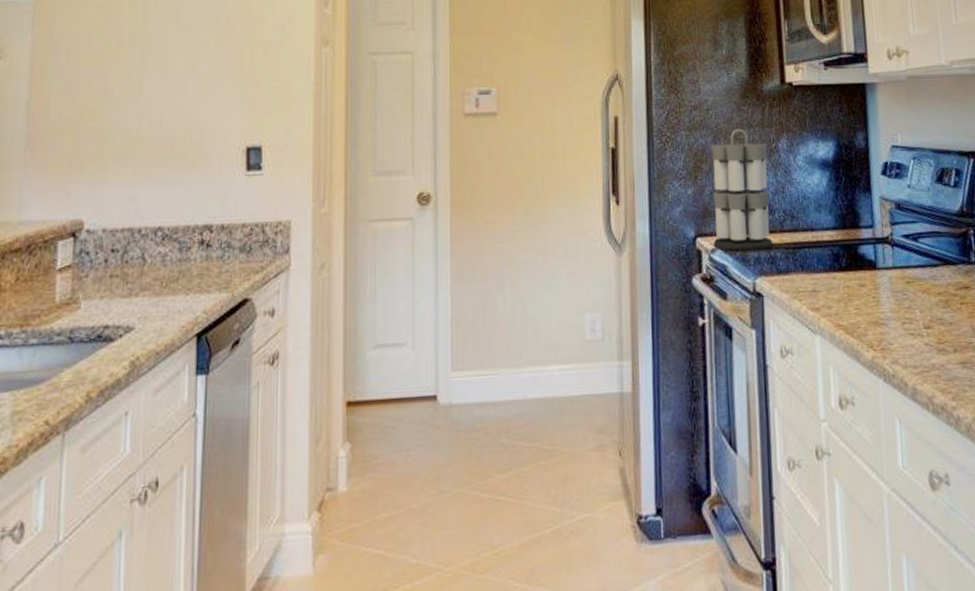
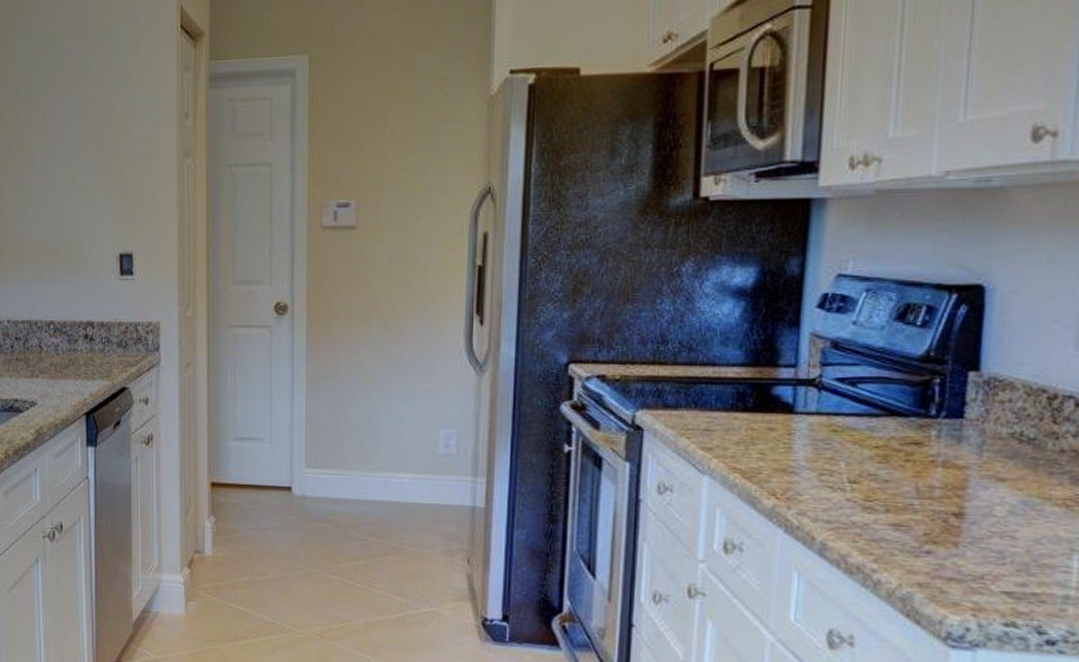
spice rack: present [712,128,774,251] -> none [588,249,667,382]

